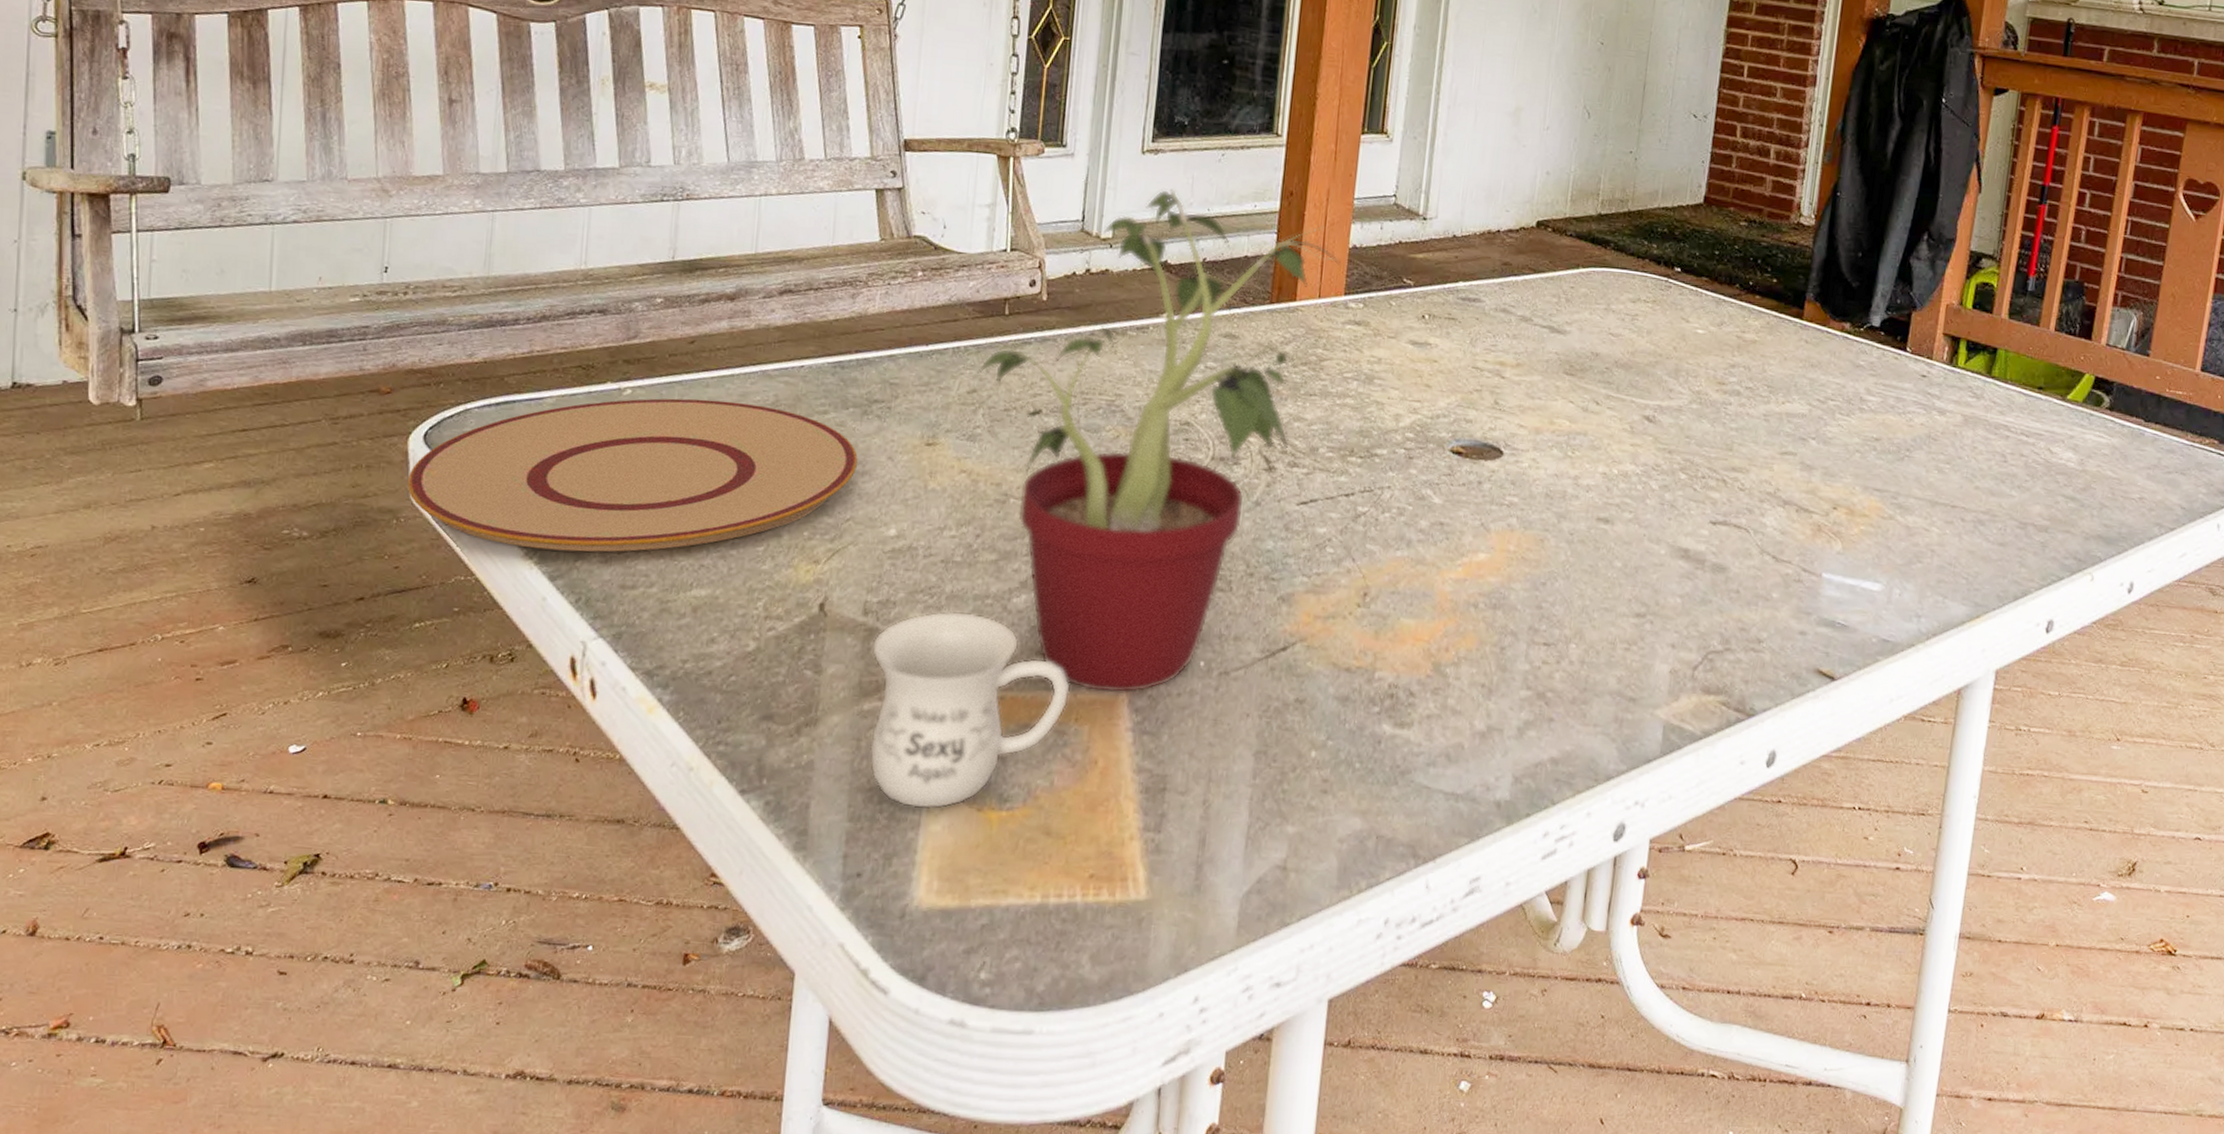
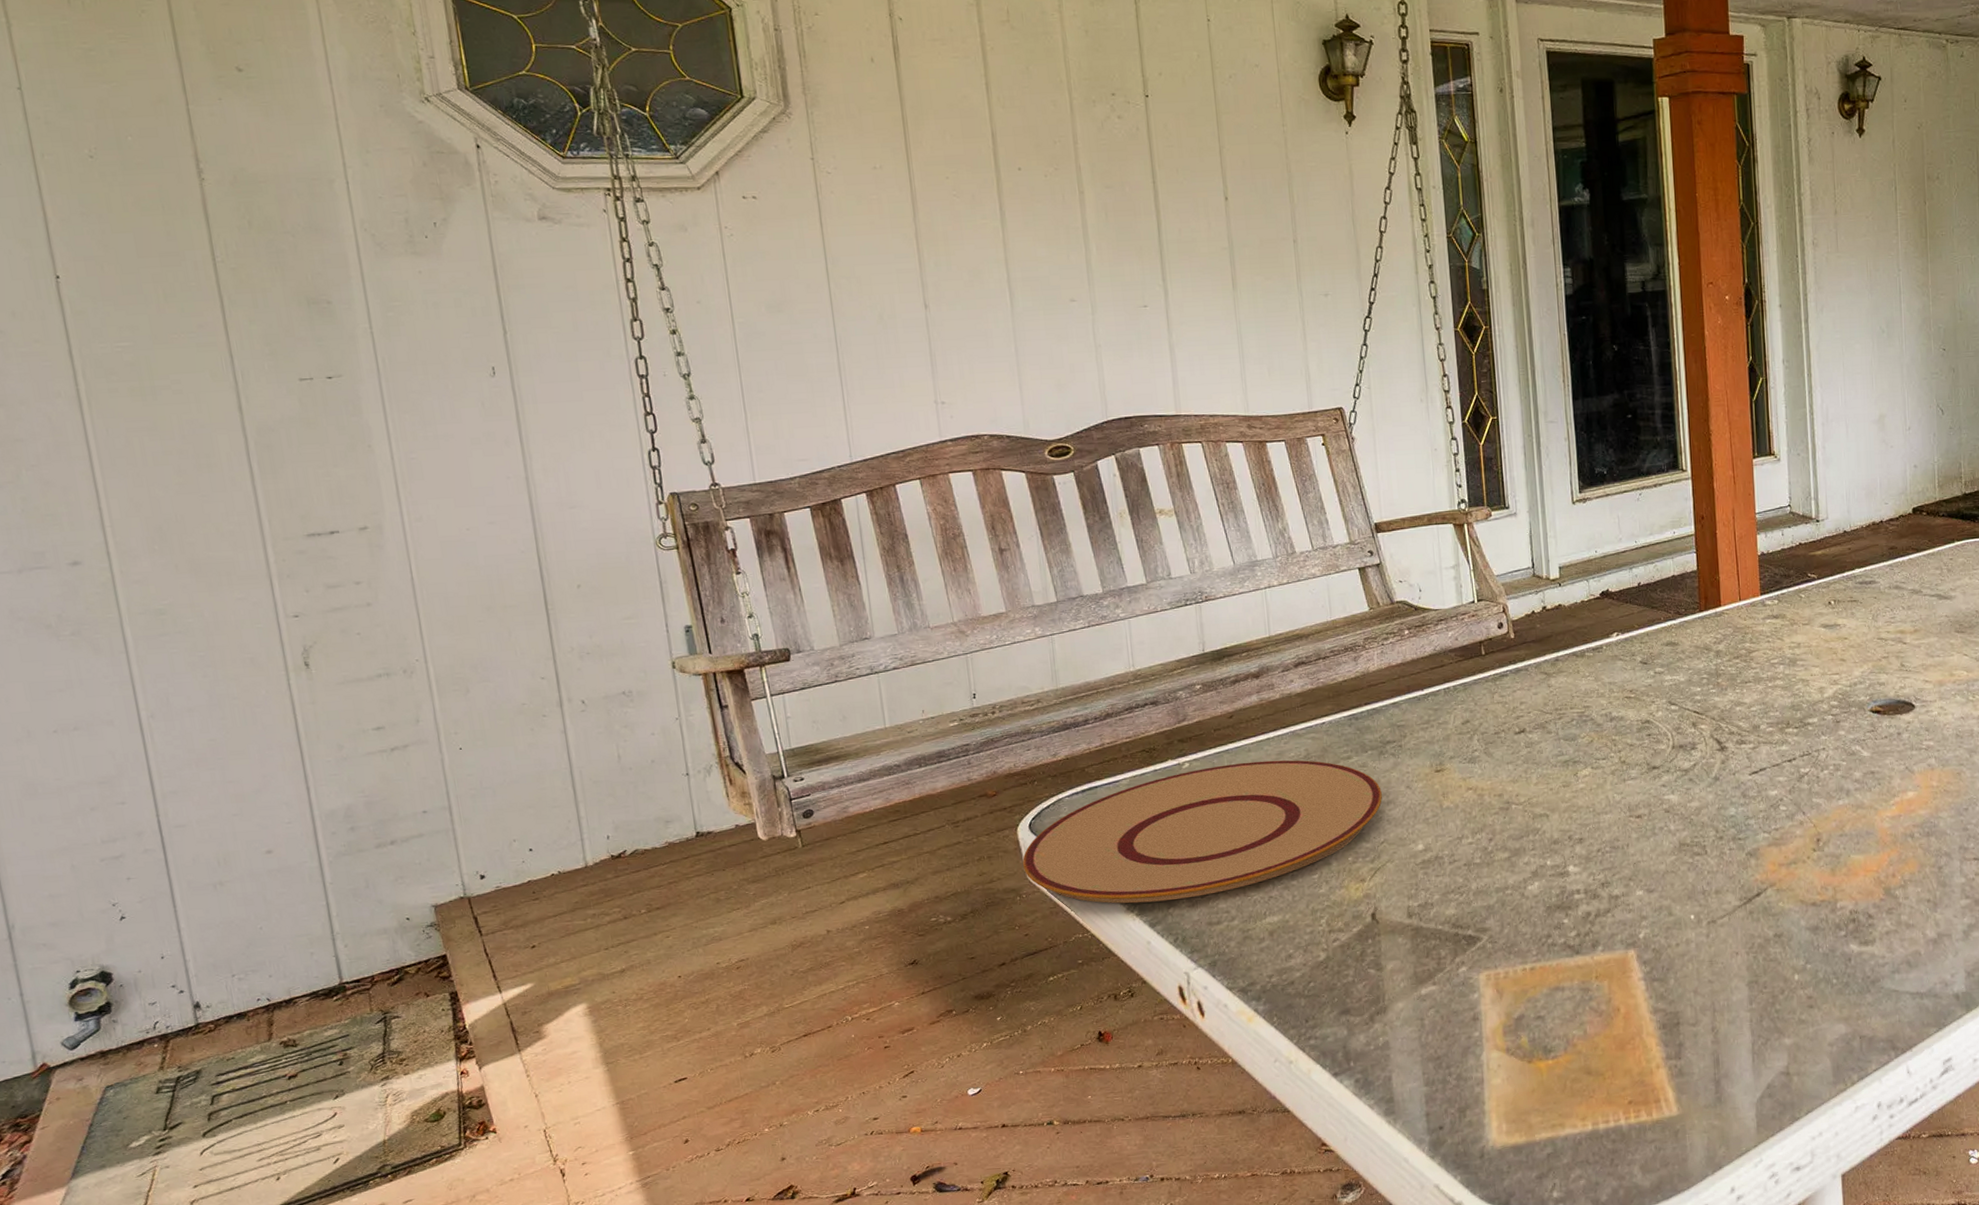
mug: present [869,611,1072,810] -> none [1419,903,1588,1068]
potted plant: present [977,189,1341,693] -> none [1467,529,1753,952]

